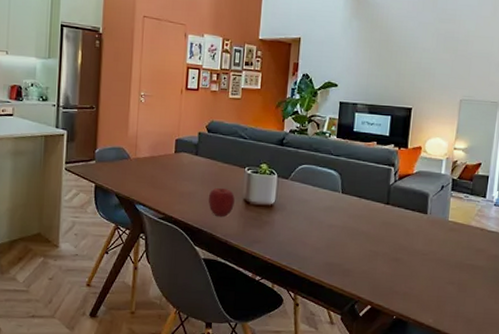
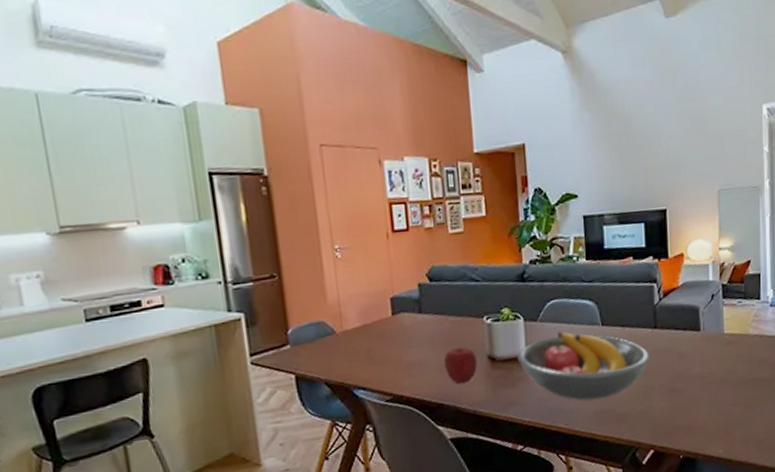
fruit bowl: none [267,190,380,254] -> present [517,331,650,401]

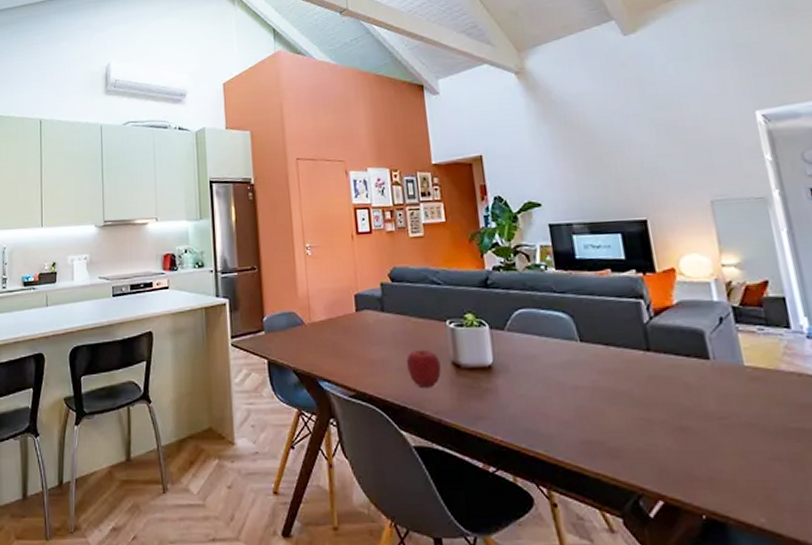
fruit bowl: present [517,331,650,401] -> none [483,343,646,426]

